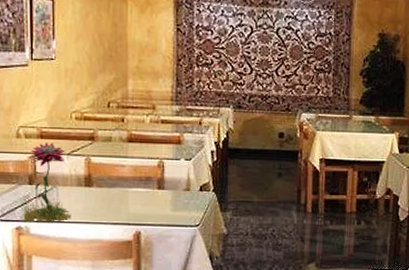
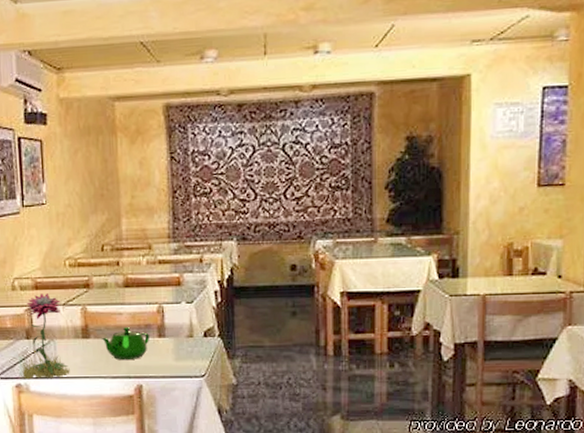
teapot: none [103,178,150,208] -> present [101,326,150,360]

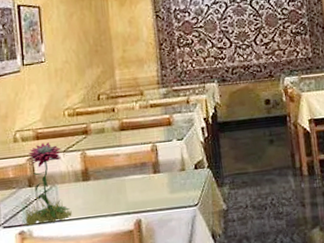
teapot: present [101,326,150,360] -> none [100,166,146,198]

